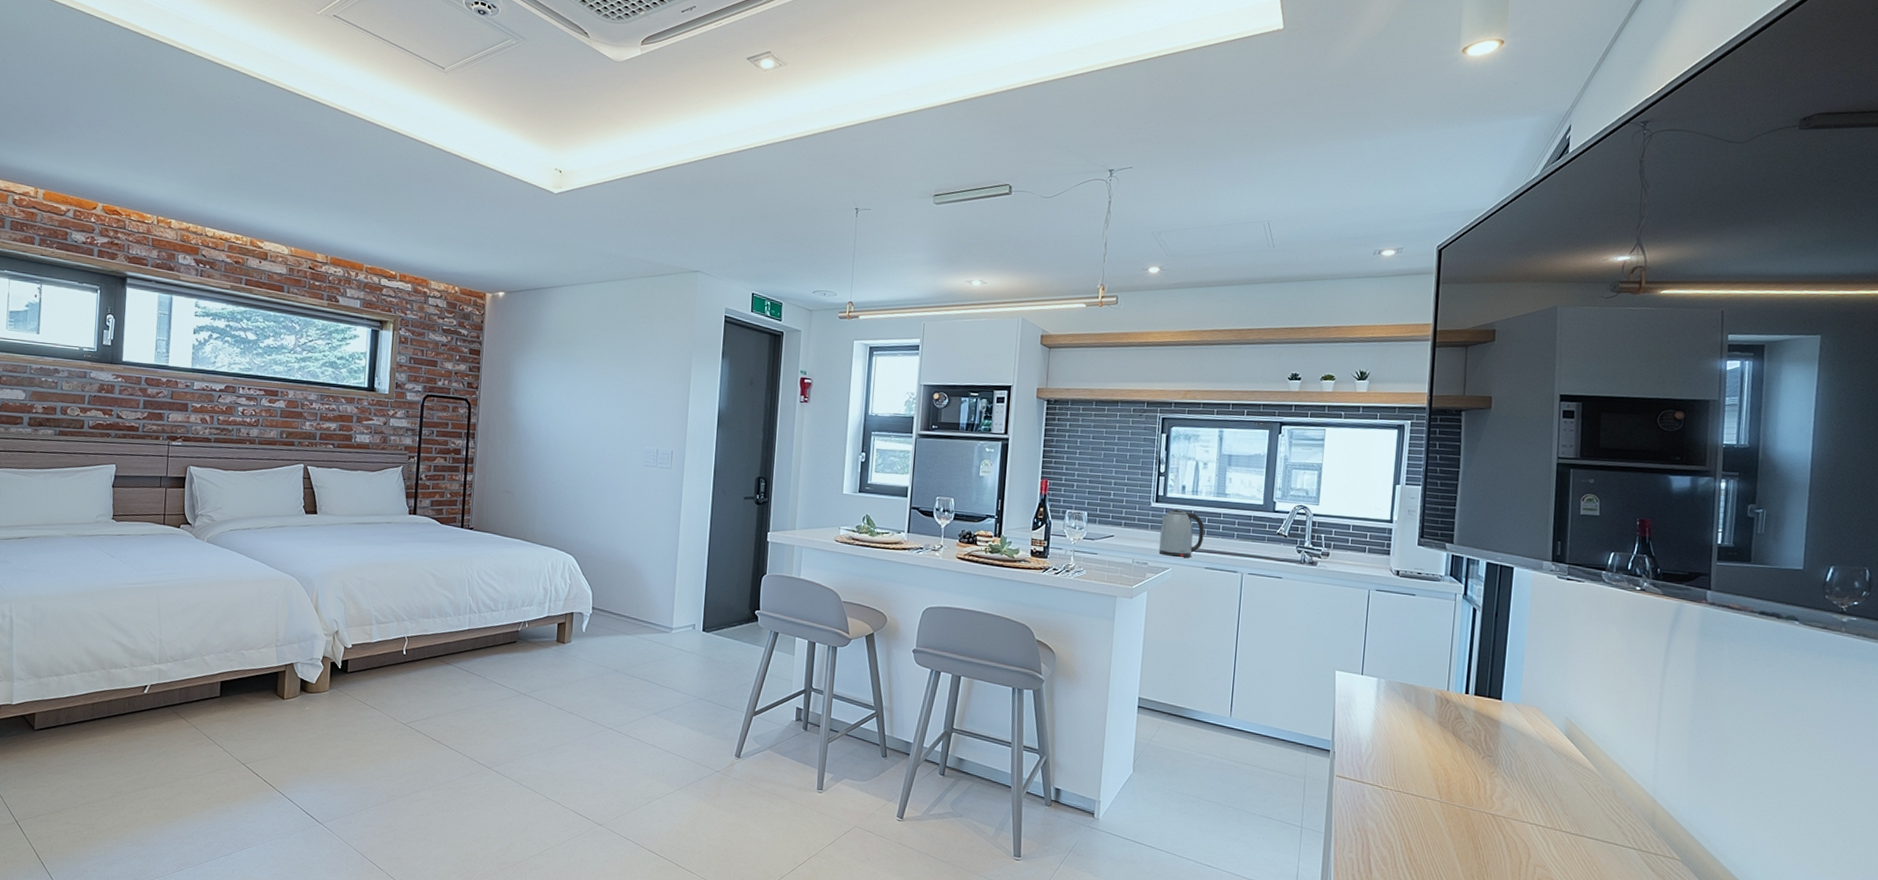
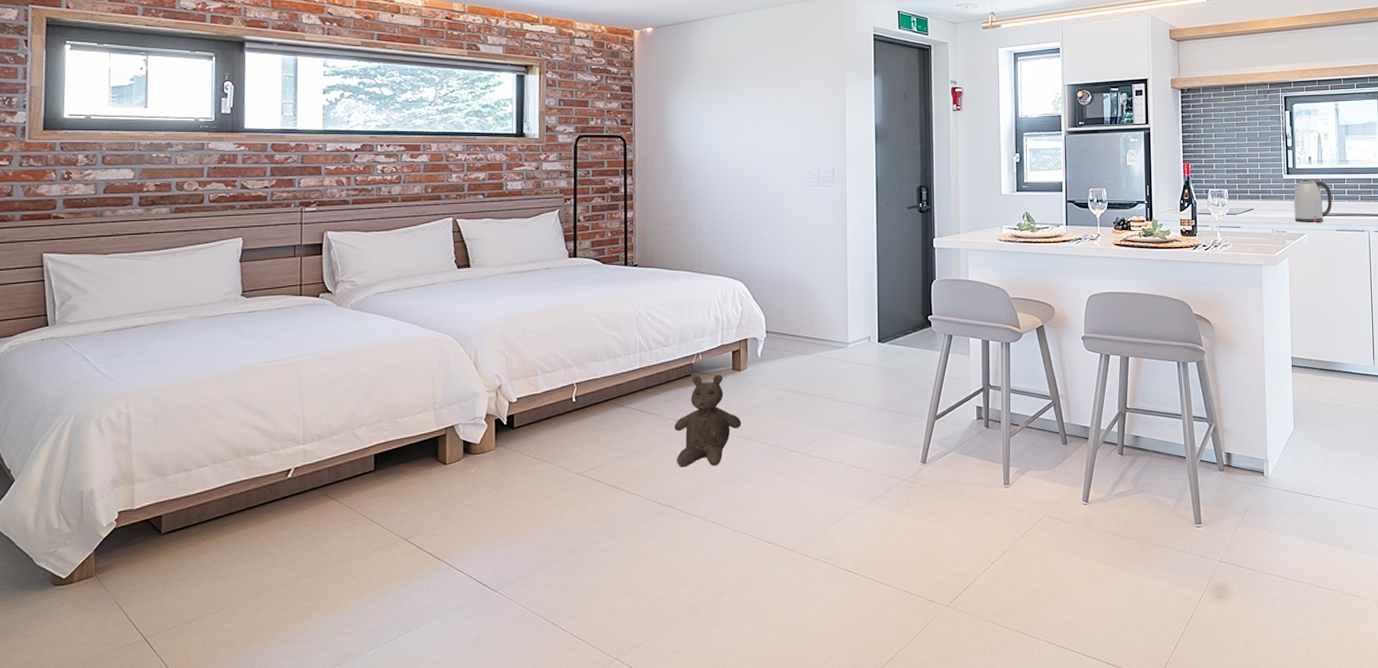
teddy bear: none [497,642,562,733] -> present [675,374,742,467]

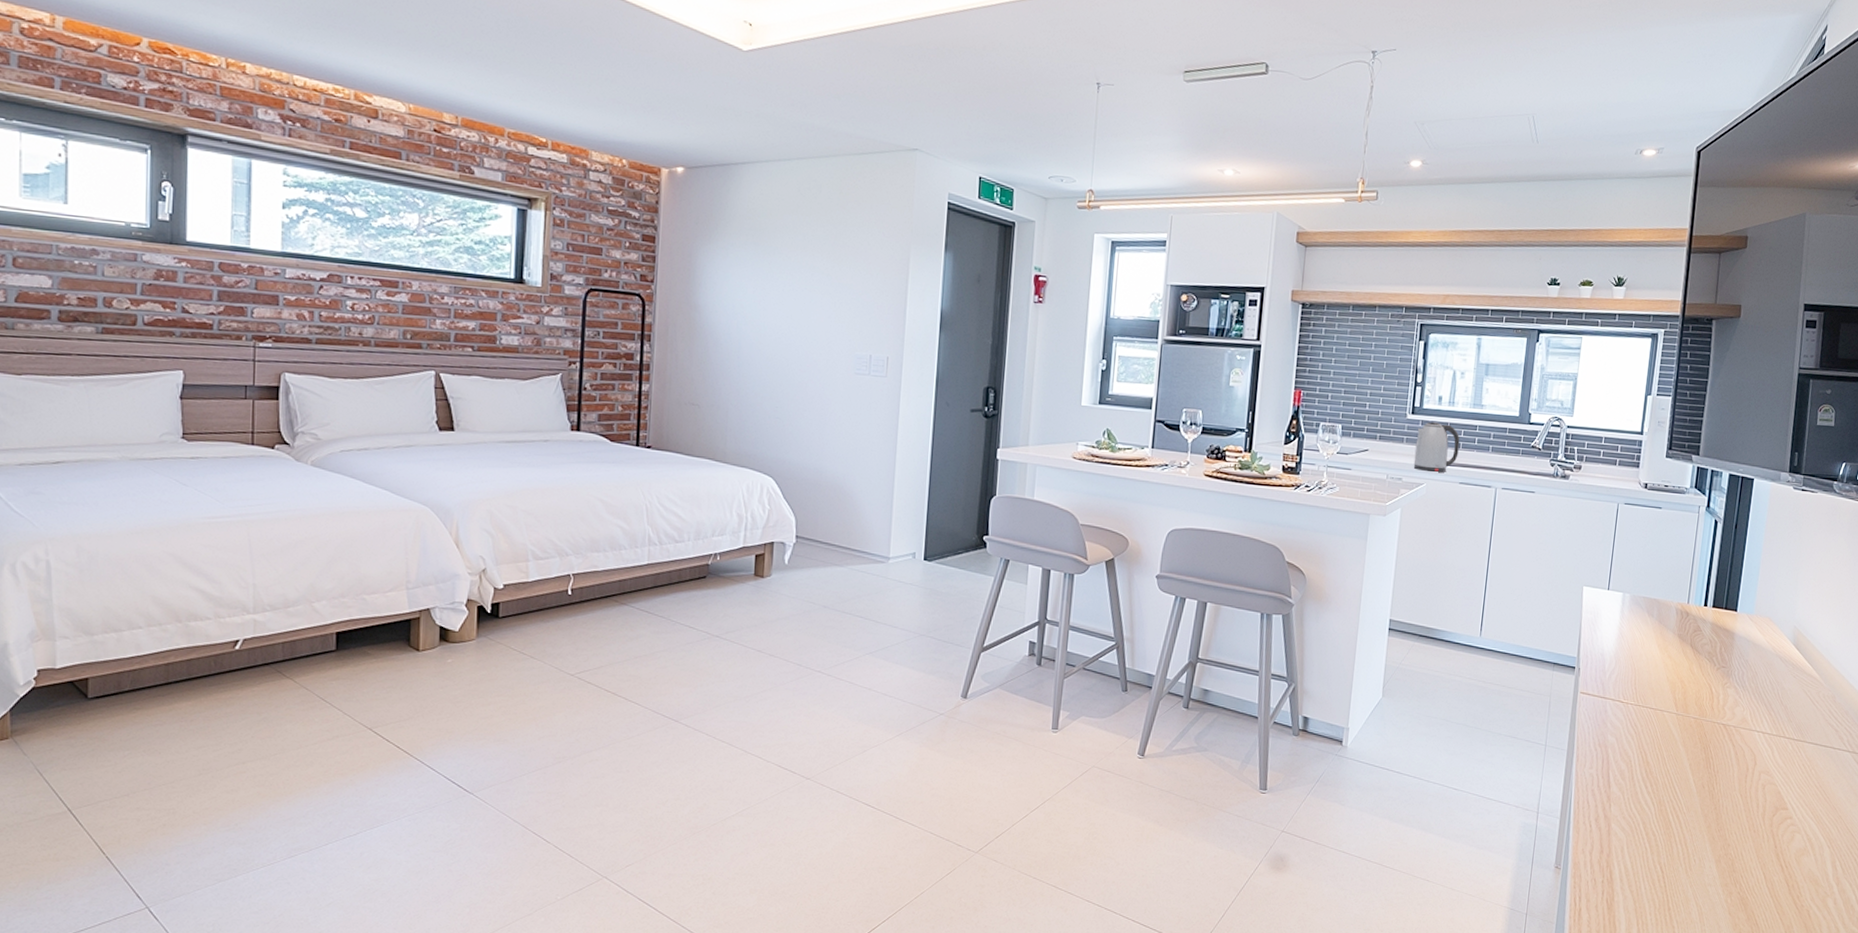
teddy bear: present [675,374,742,467] -> none [684,578,761,680]

